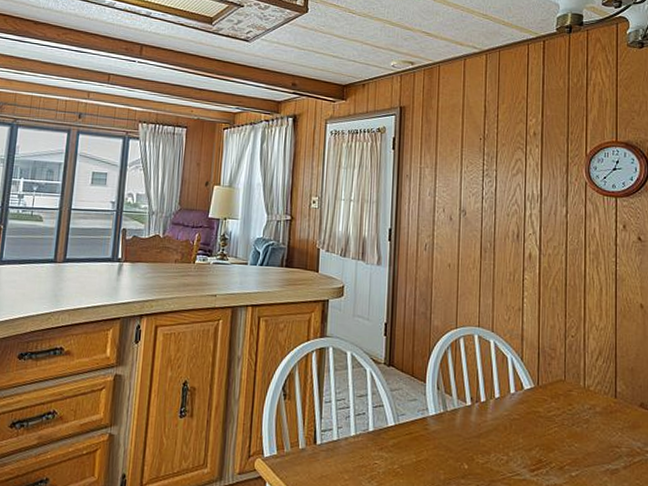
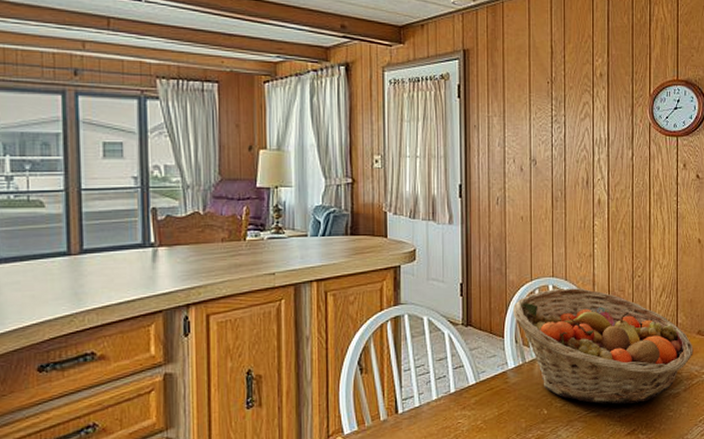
fruit basket: none [436,339,635,473] -> present [513,288,693,404]

